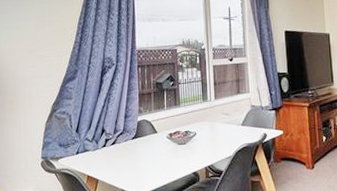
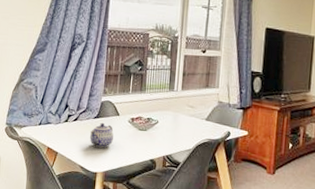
teapot: none [129,142,154,168] -> present [89,122,114,148]

